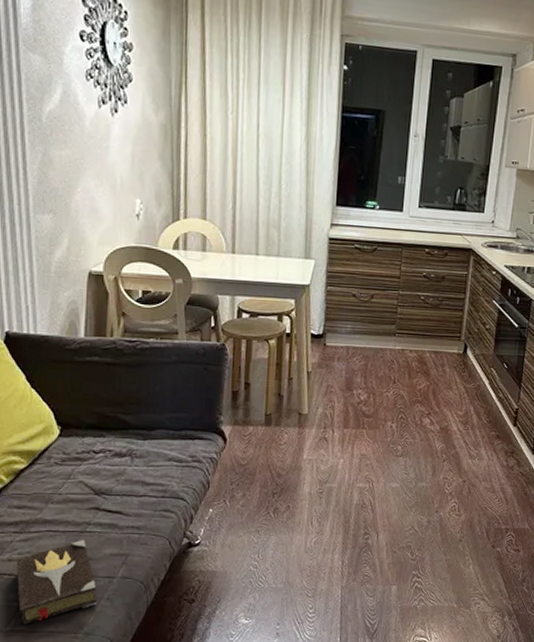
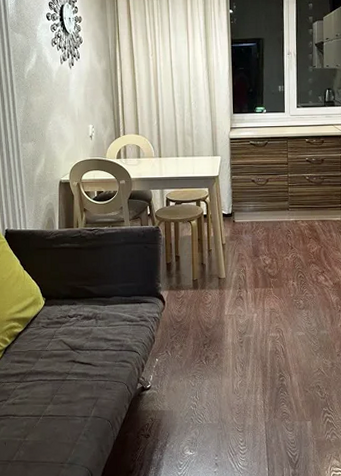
hardback book: present [16,540,97,626] -> none [18,387,77,457]

